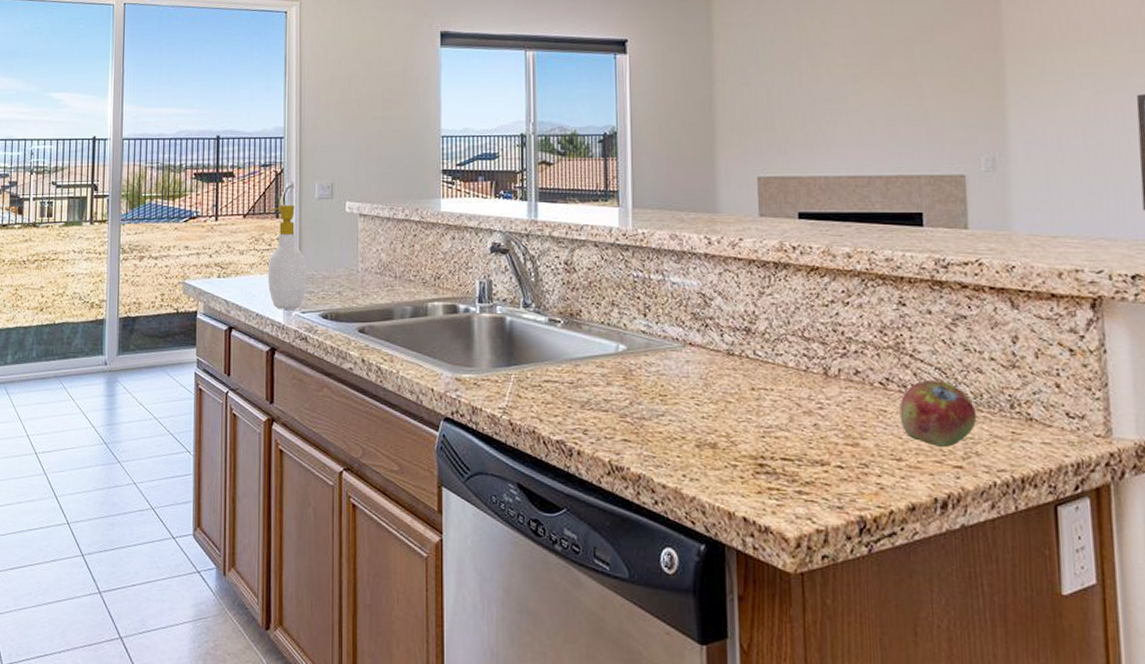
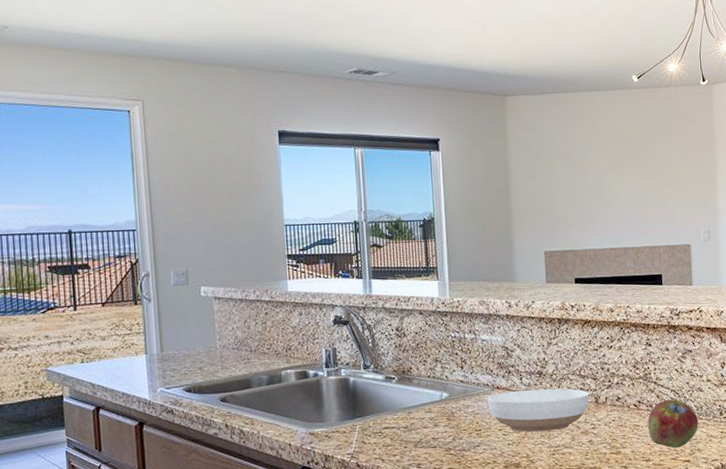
soap bottle: present [267,204,307,309] -> none [126,292,169,387]
bowl: none [676,349,816,407] -> present [487,388,590,433]

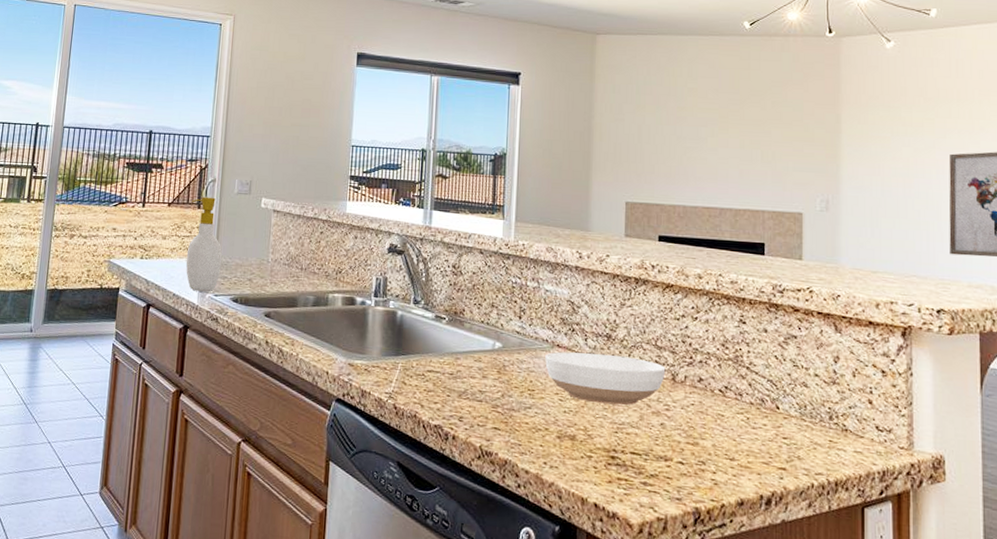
soap bottle: none [126,292,169,387] -> present [185,196,223,292]
fruit: present [647,399,699,449] -> none [735,390,801,451]

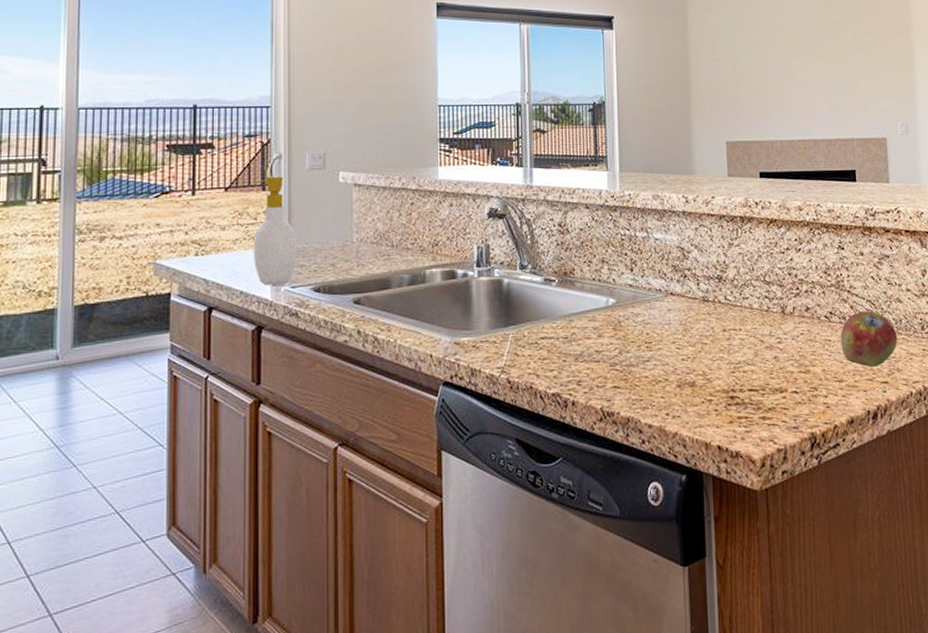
bowl: present [545,351,666,406] -> none [660,295,775,347]
fruit: none [735,390,801,451] -> present [840,311,898,368]

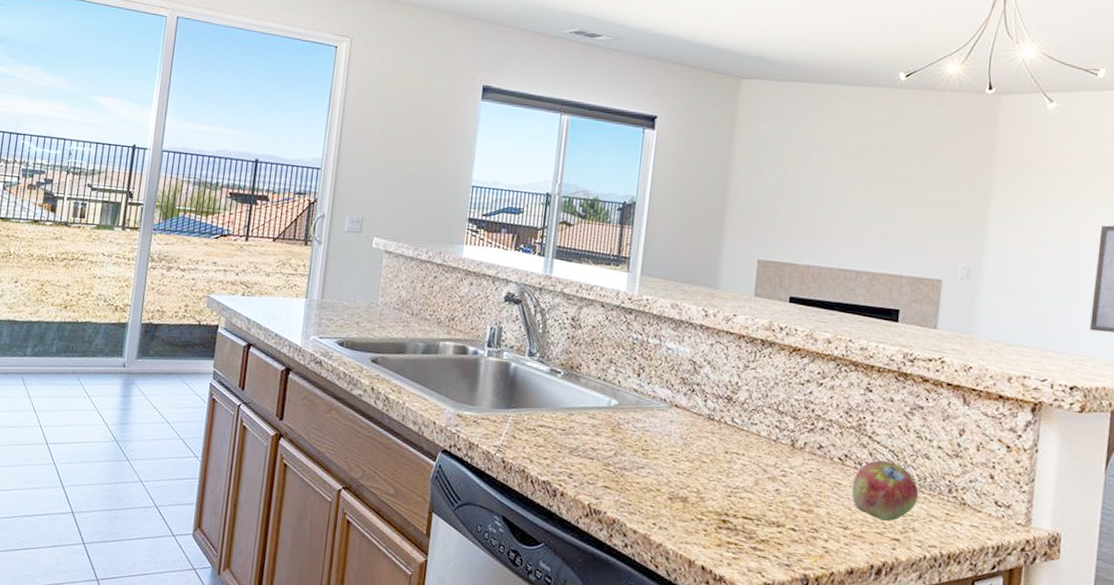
soap bottle: present [253,176,297,285] -> none [290,233,329,334]

